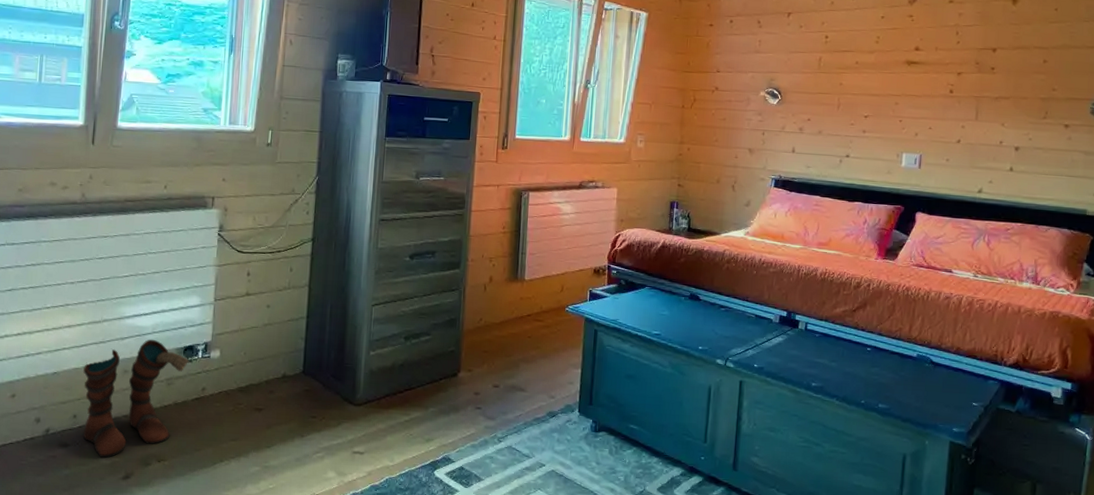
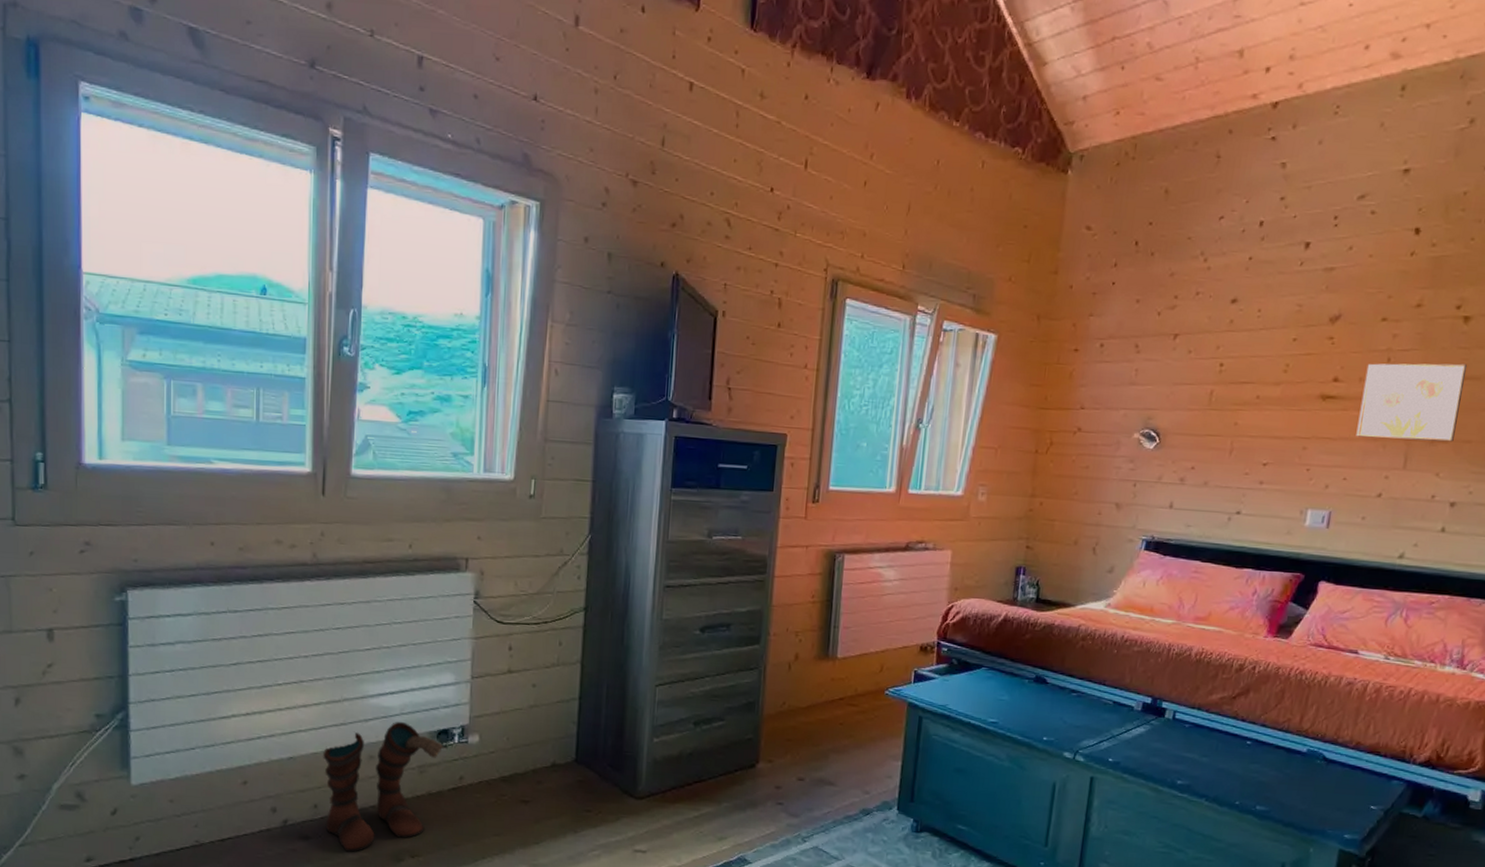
wall art: none [936,36,1018,99] -> present [1356,363,1467,442]

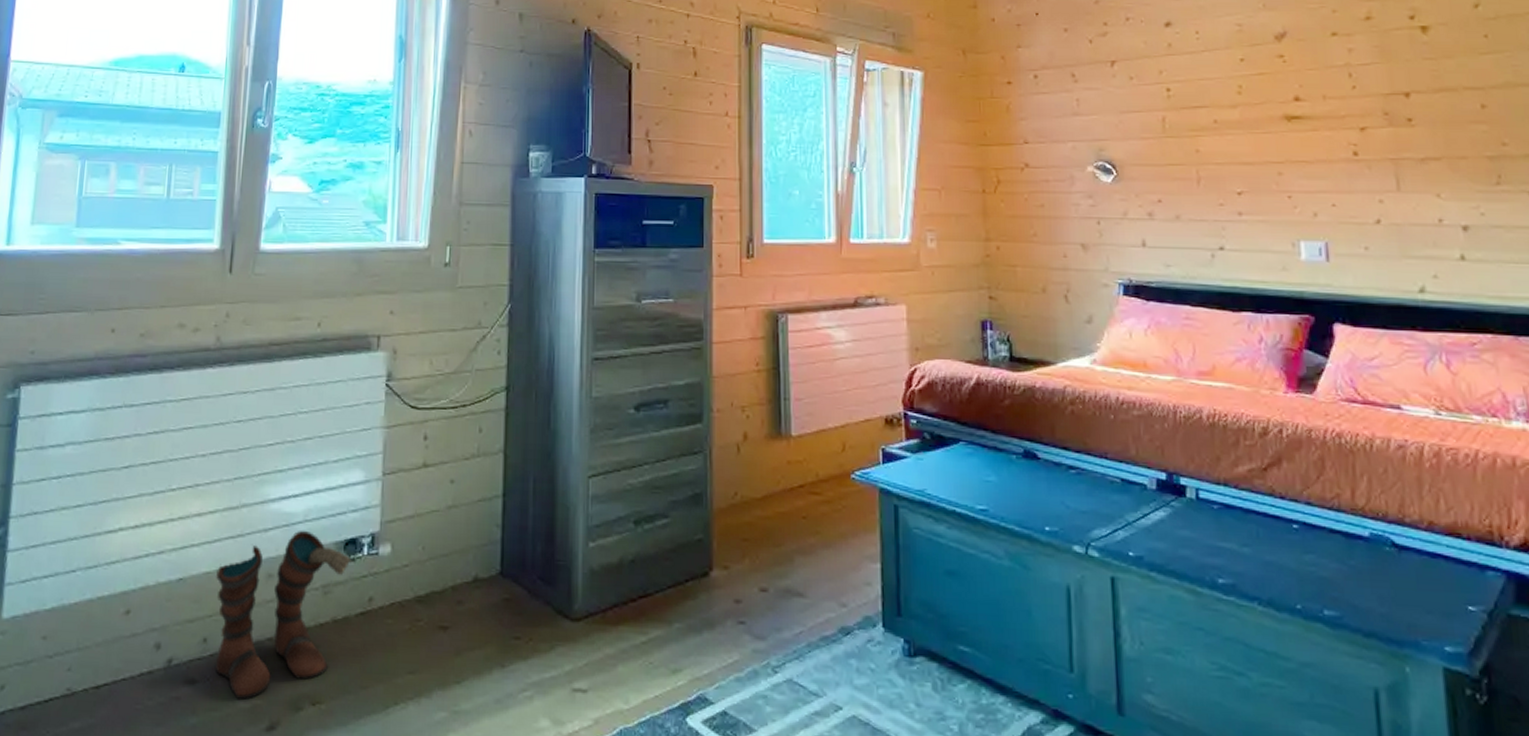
wall art: present [1356,363,1467,442] -> none [1328,75,1446,159]

